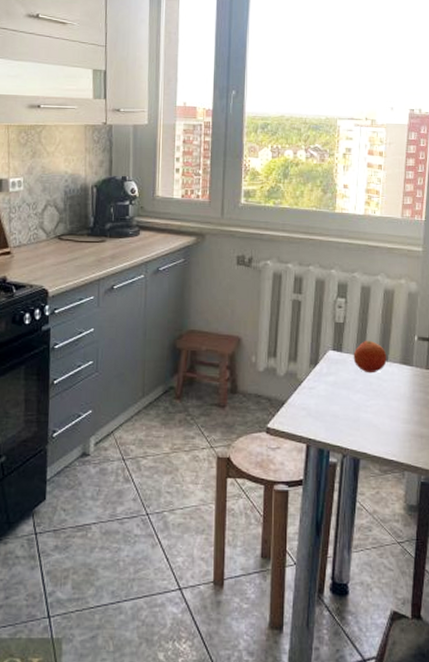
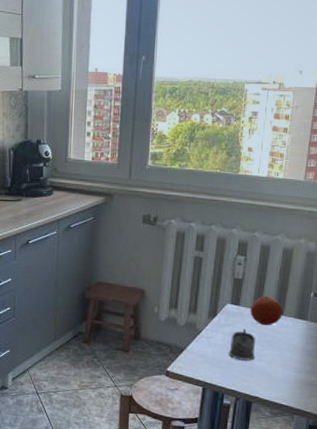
tea glass holder: none [332,377,361,414] -> present [228,328,256,362]

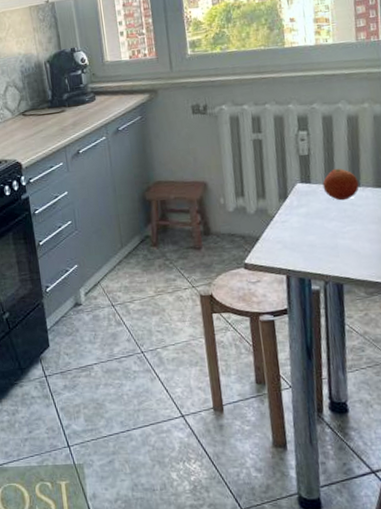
tea glass holder: present [228,328,256,362] -> none [307,206,338,242]

